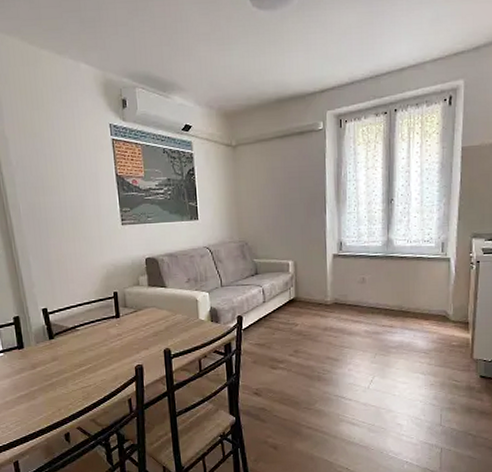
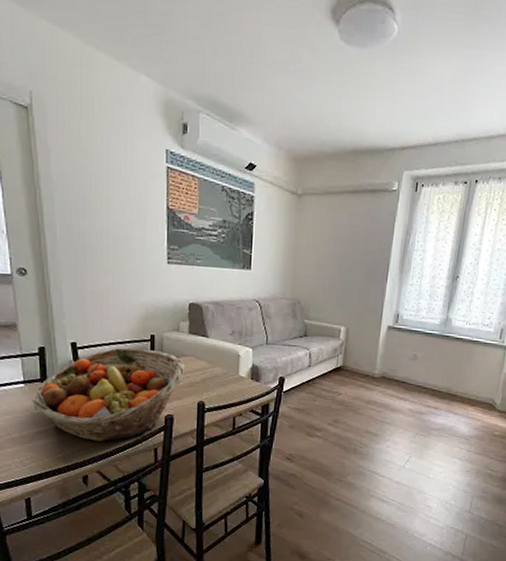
fruit basket: none [12,306,149,399] -> present [32,347,185,442]

